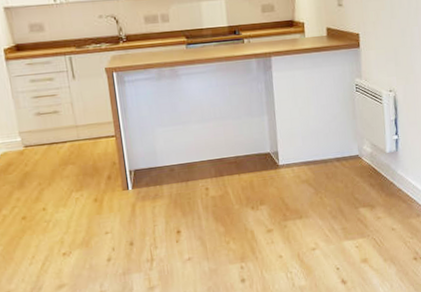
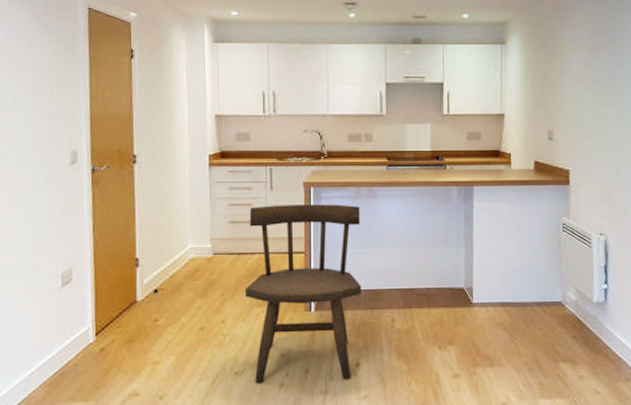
dining chair: none [55,86,175,260] -> present [244,204,361,383]

